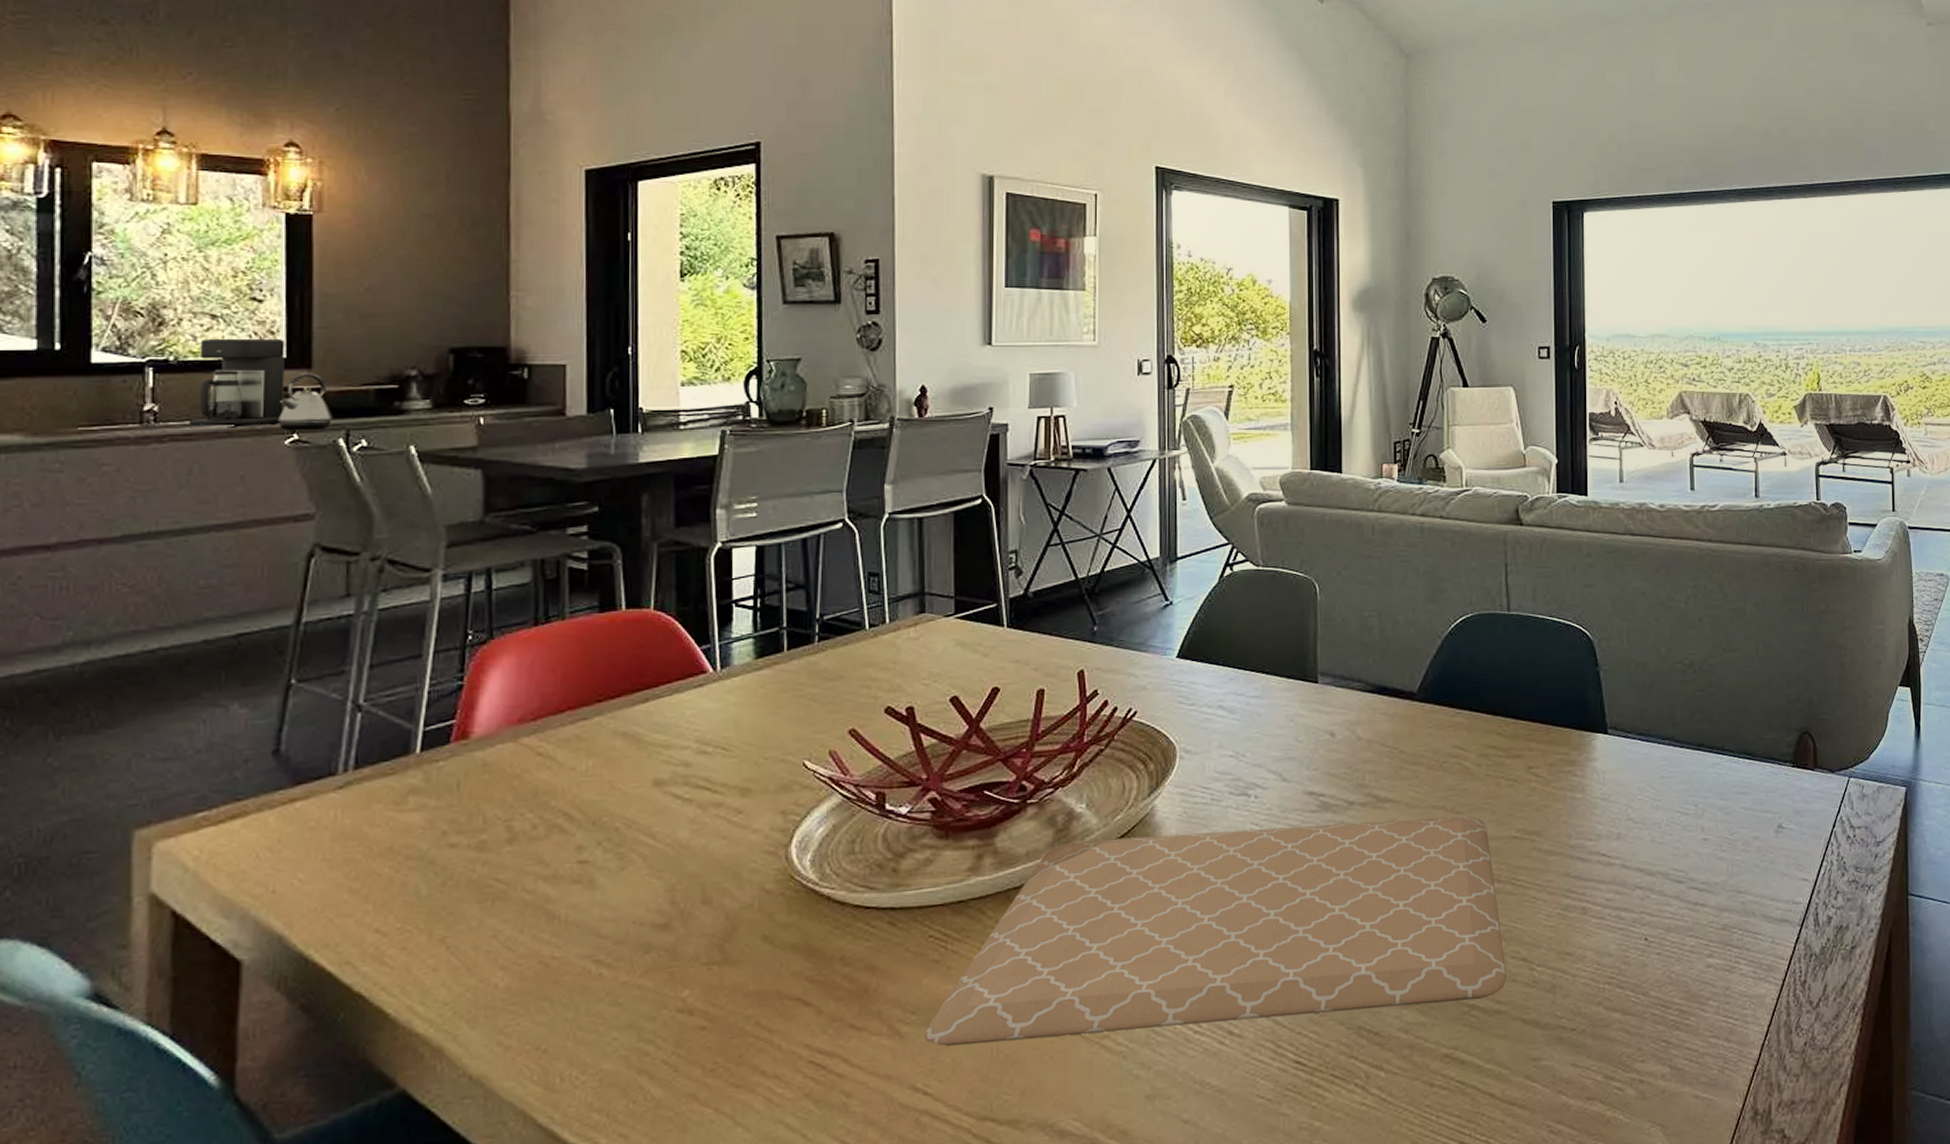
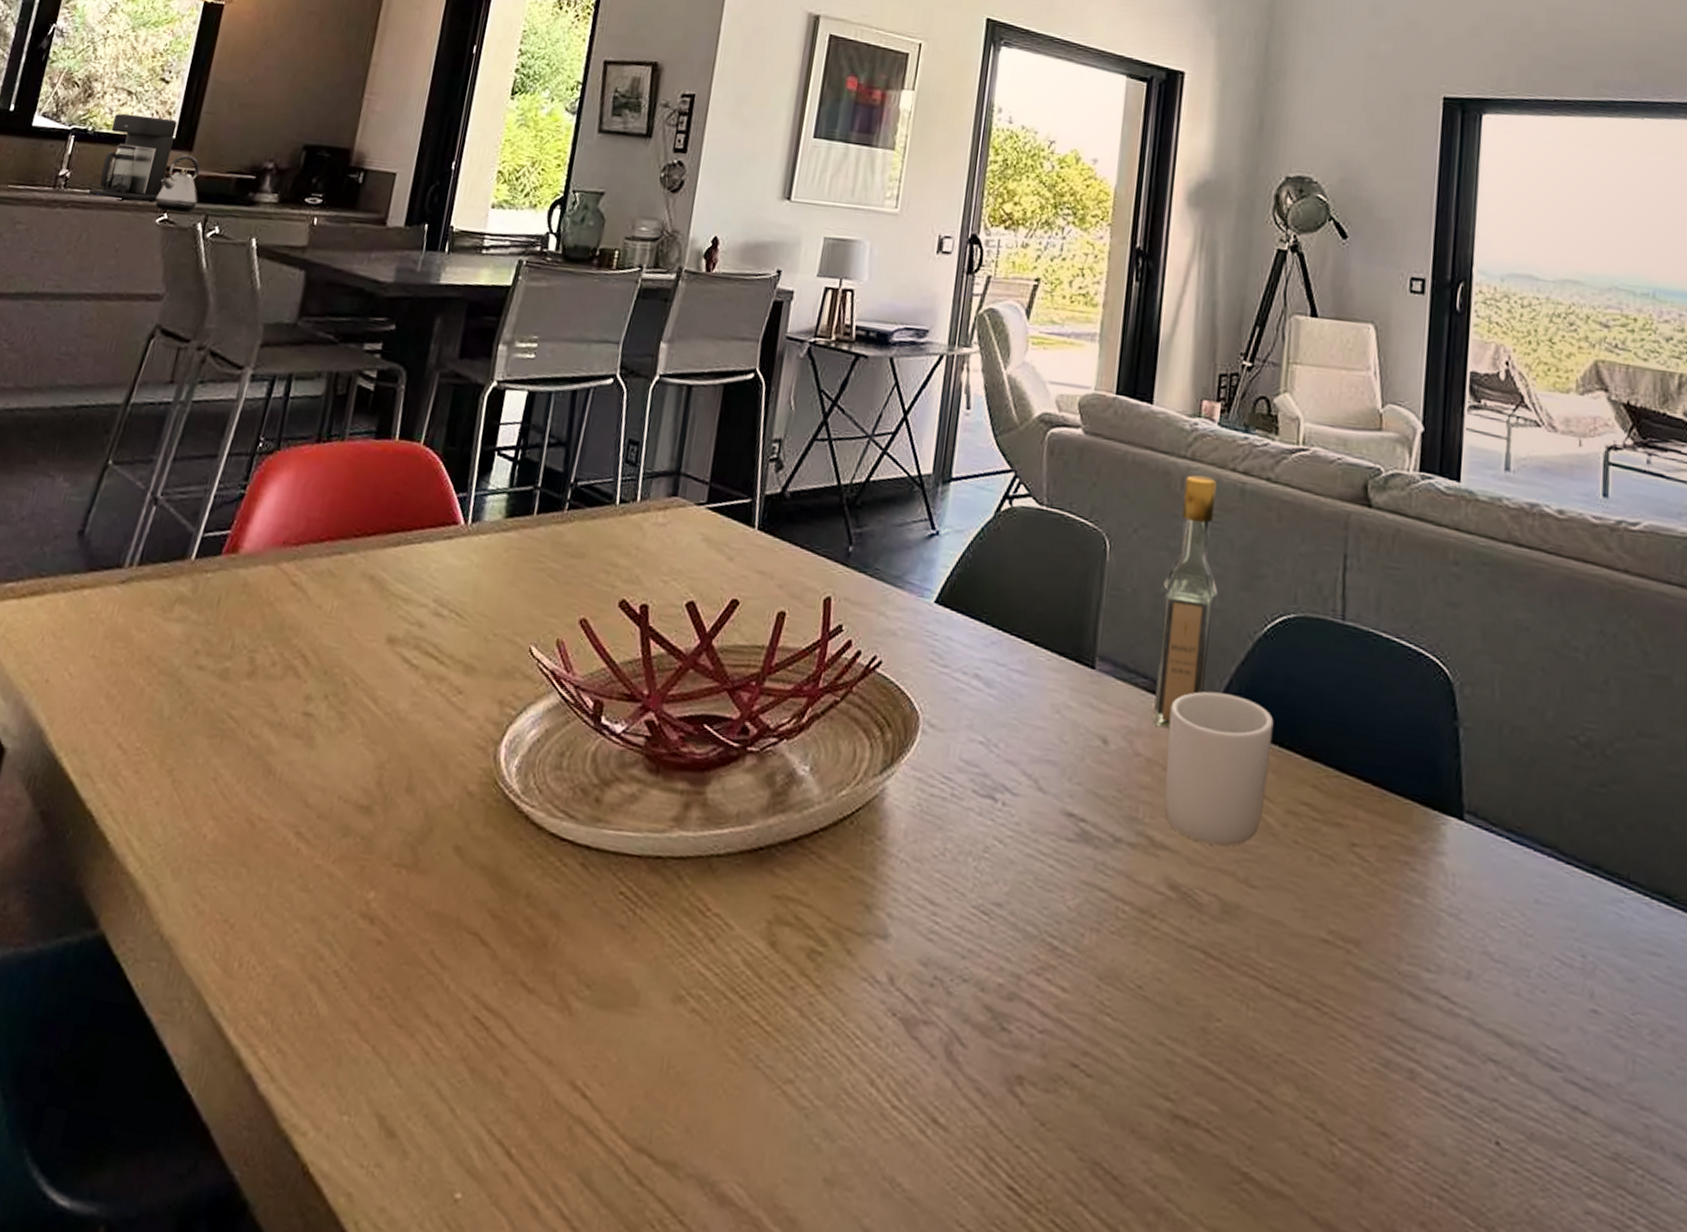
placemat: present [925,815,1506,1046] -> none [595,811,1296,1168]
bottle: none [1366,523,1411,715] -> present [1152,475,1218,727]
mug: none [1382,681,1463,791] -> present [1164,691,1274,847]

